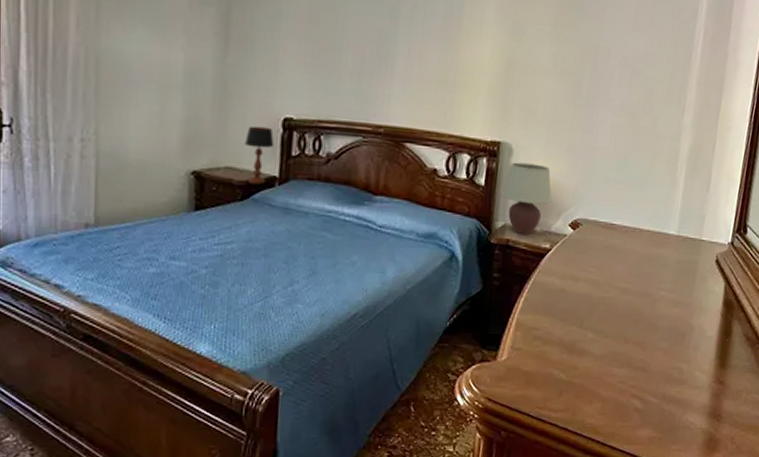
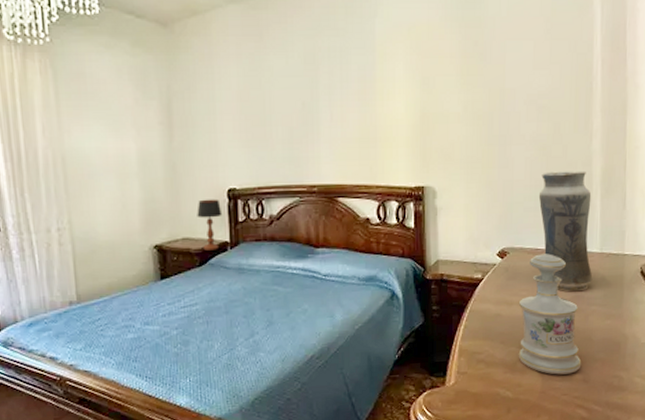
table lamp: present [502,162,552,235] -> none [432,202,478,269]
perfume bottle: none [577,229,647,361] -> present [518,253,582,375]
vase: none [619,142,676,275] -> present [538,171,593,292]

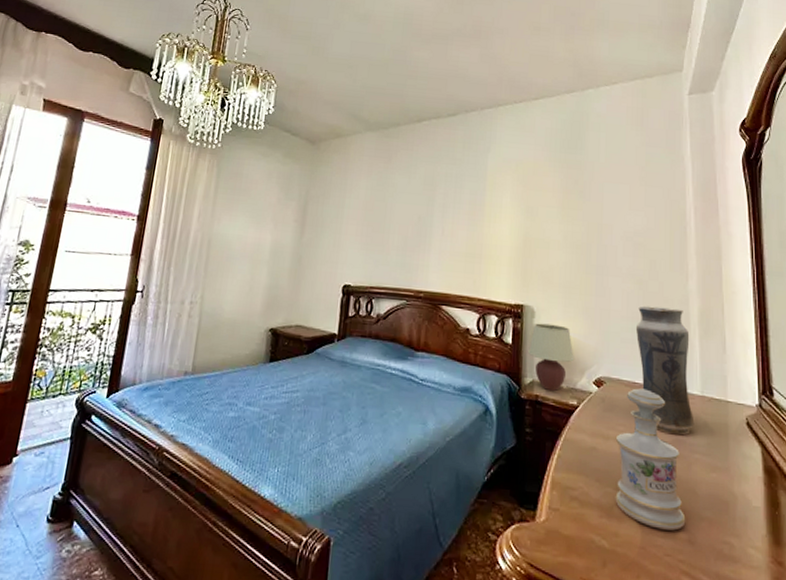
table lamp: present [197,199,223,252] -> none [312,291,335,342]
table lamp: none [432,202,478,269] -> present [528,323,574,392]

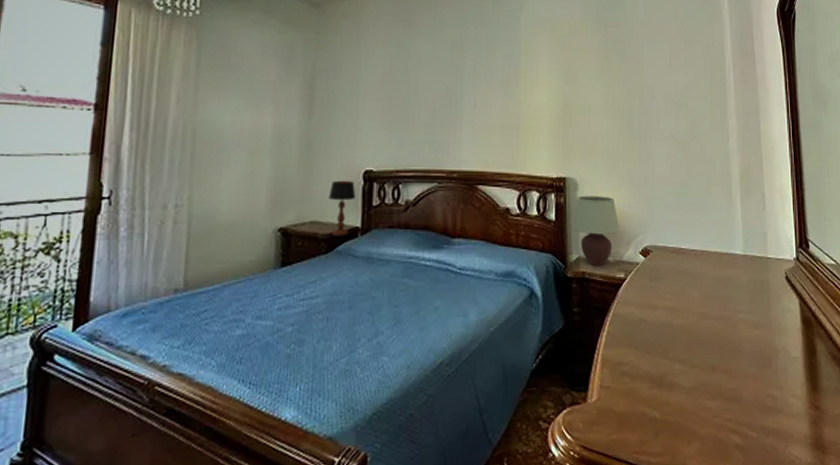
table lamp: none [312,291,335,342] -> present [329,180,356,238]
perfume bottle: present [615,388,686,531] -> none [663,254,732,392]
vase: present [635,305,695,436] -> none [679,168,738,297]

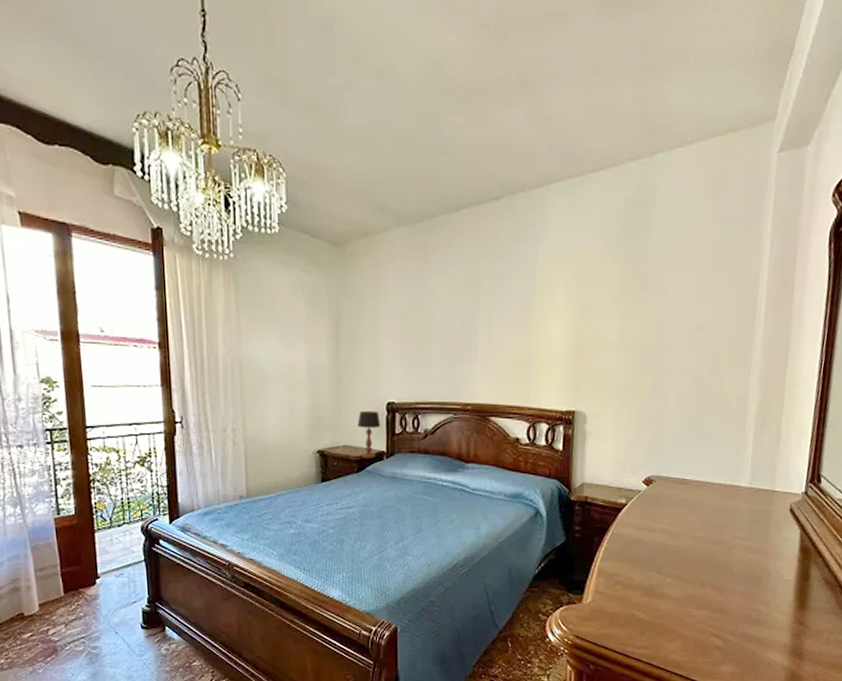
table lamp: present [573,195,620,267] -> none [579,428,625,493]

